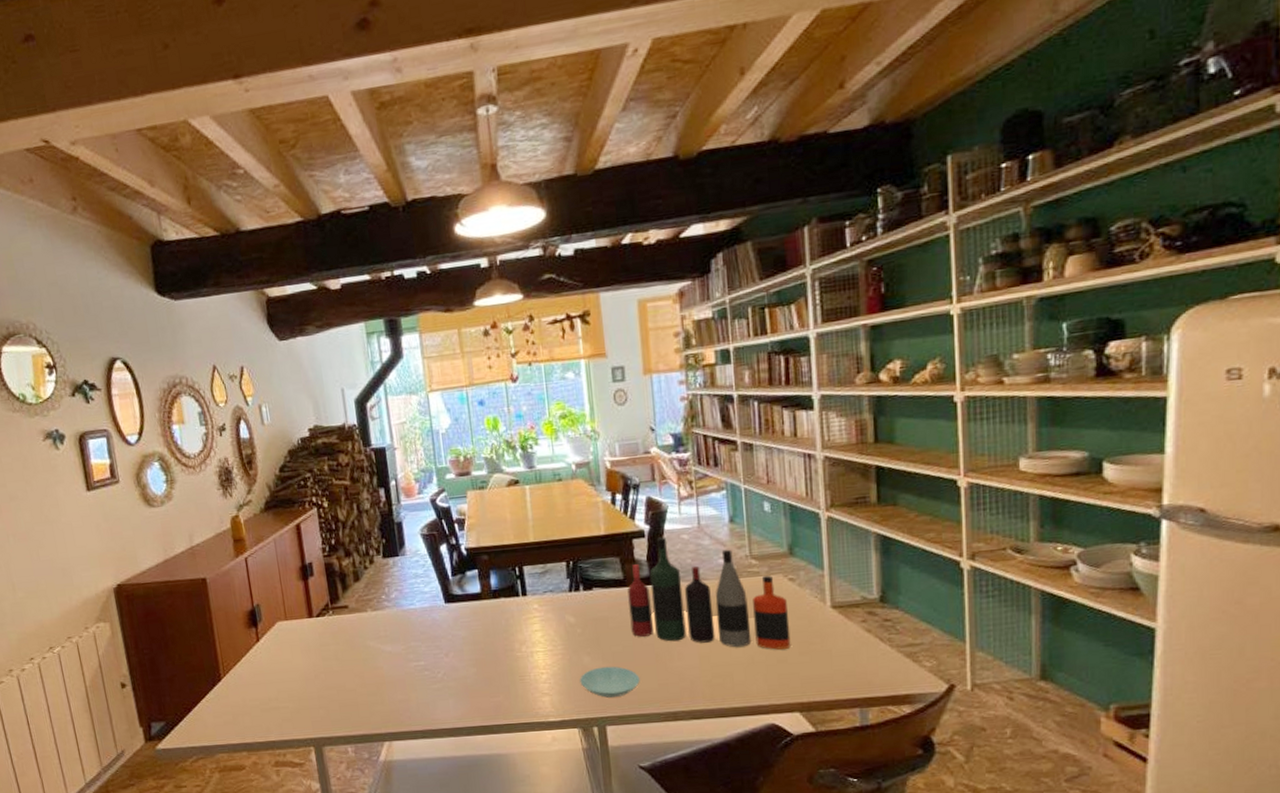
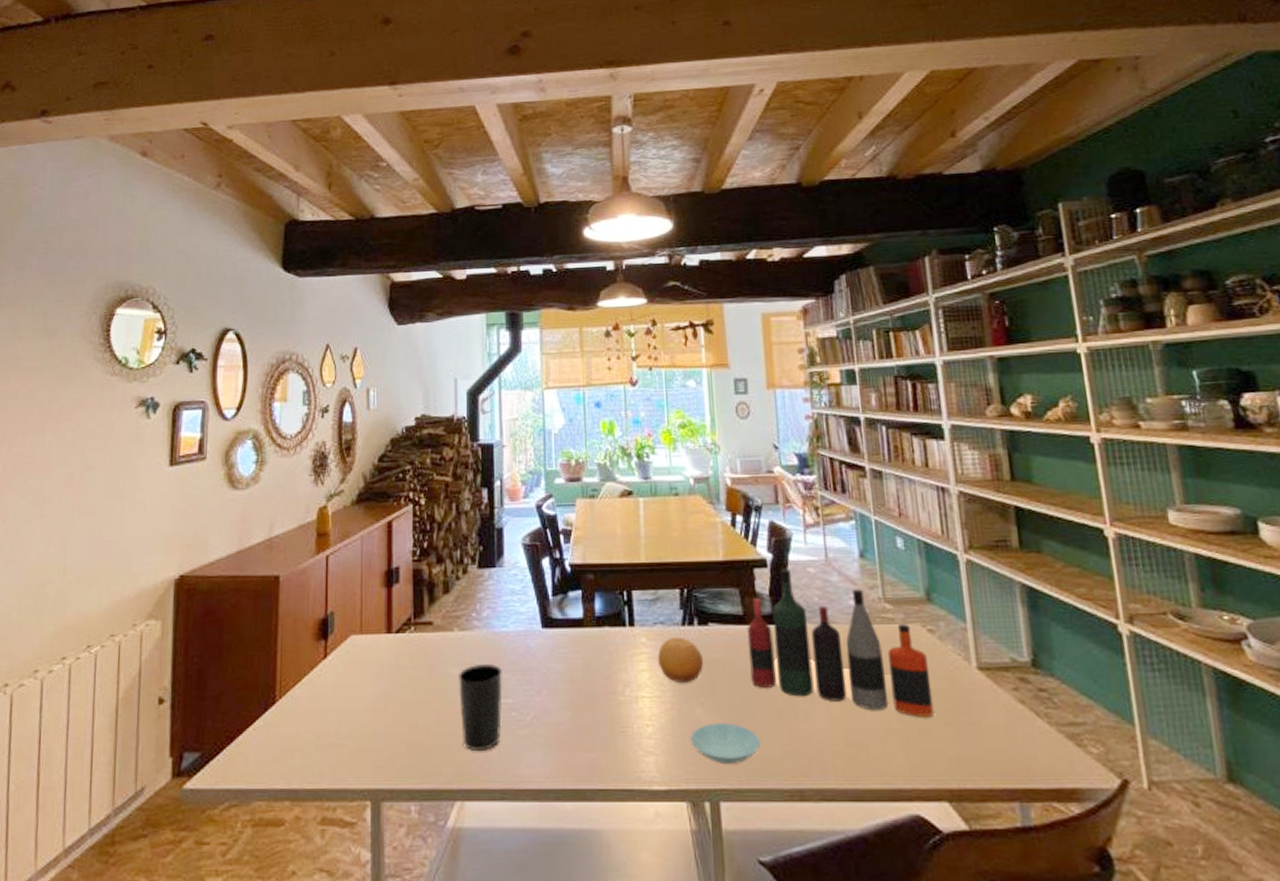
cup: none [374,635,418,703] -> present [457,663,503,750]
fruit: none [548,601,590,638] -> present [657,636,704,682]

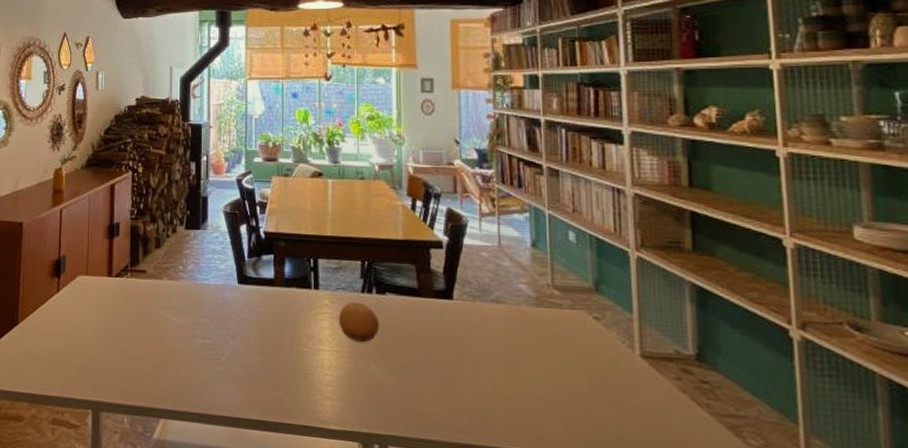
cup: present [457,663,503,750] -> none [165,309,203,381]
saucer: present [690,722,761,764] -> none [364,378,428,416]
bottle collection: present [747,568,934,717] -> none [421,251,595,395]

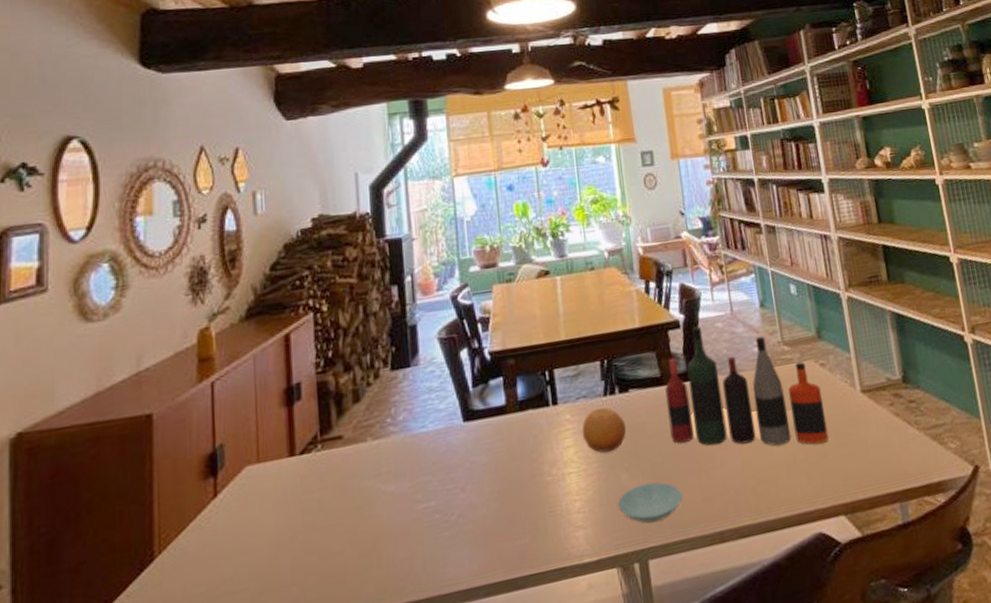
saucer: none [364,378,428,416] -> present [617,482,683,524]
bottle collection: none [421,251,595,395] -> present [665,326,829,446]

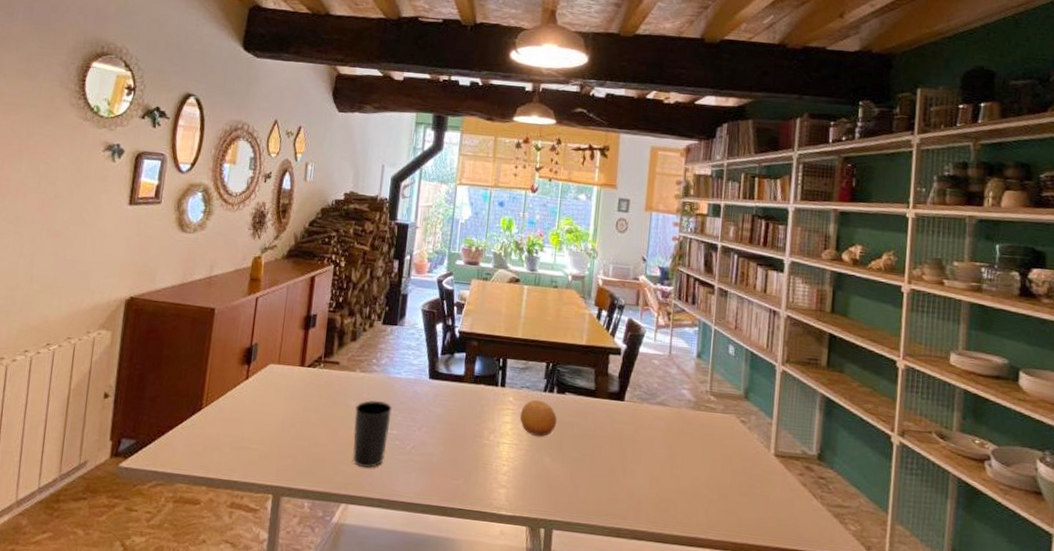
cup: none [373,467,425,565] -> present [352,400,392,468]
saucer: present [617,482,683,524] -> none [537,469,592,503]
bottle collection: present [665,326,829,446] -> none [593,357,736,487]

